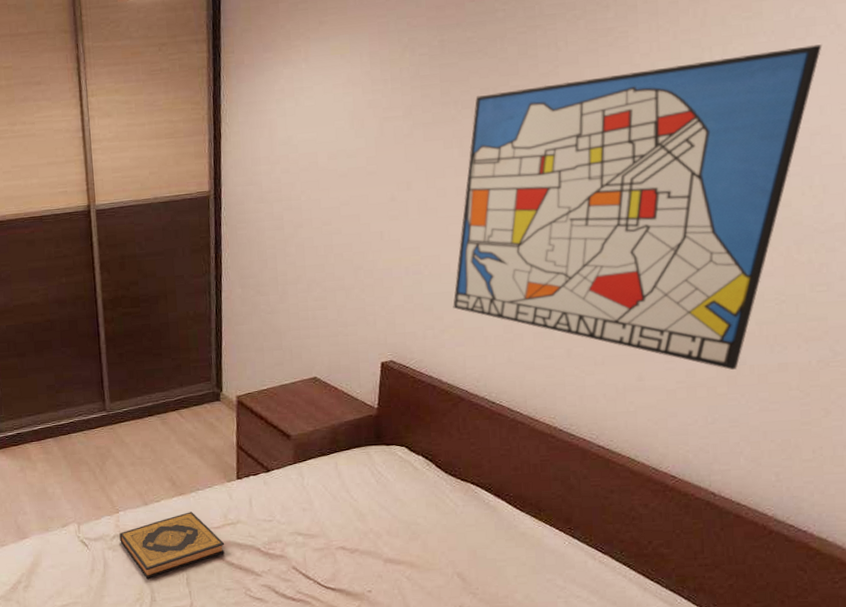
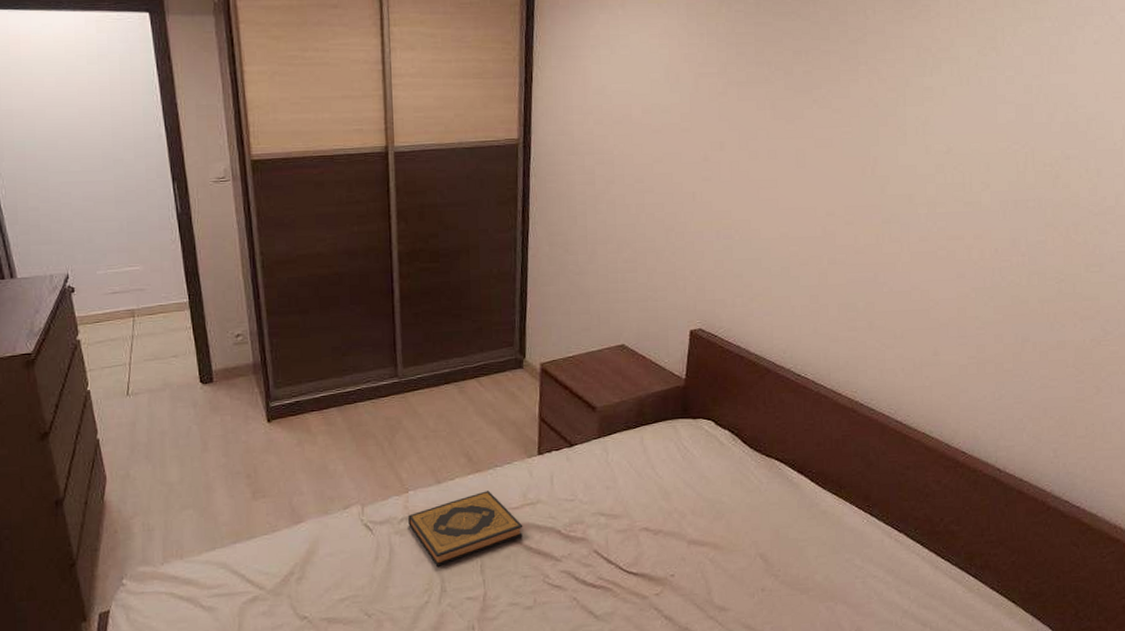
wall art: present [453,44,822,370] -> none [762,34,1098,346]

